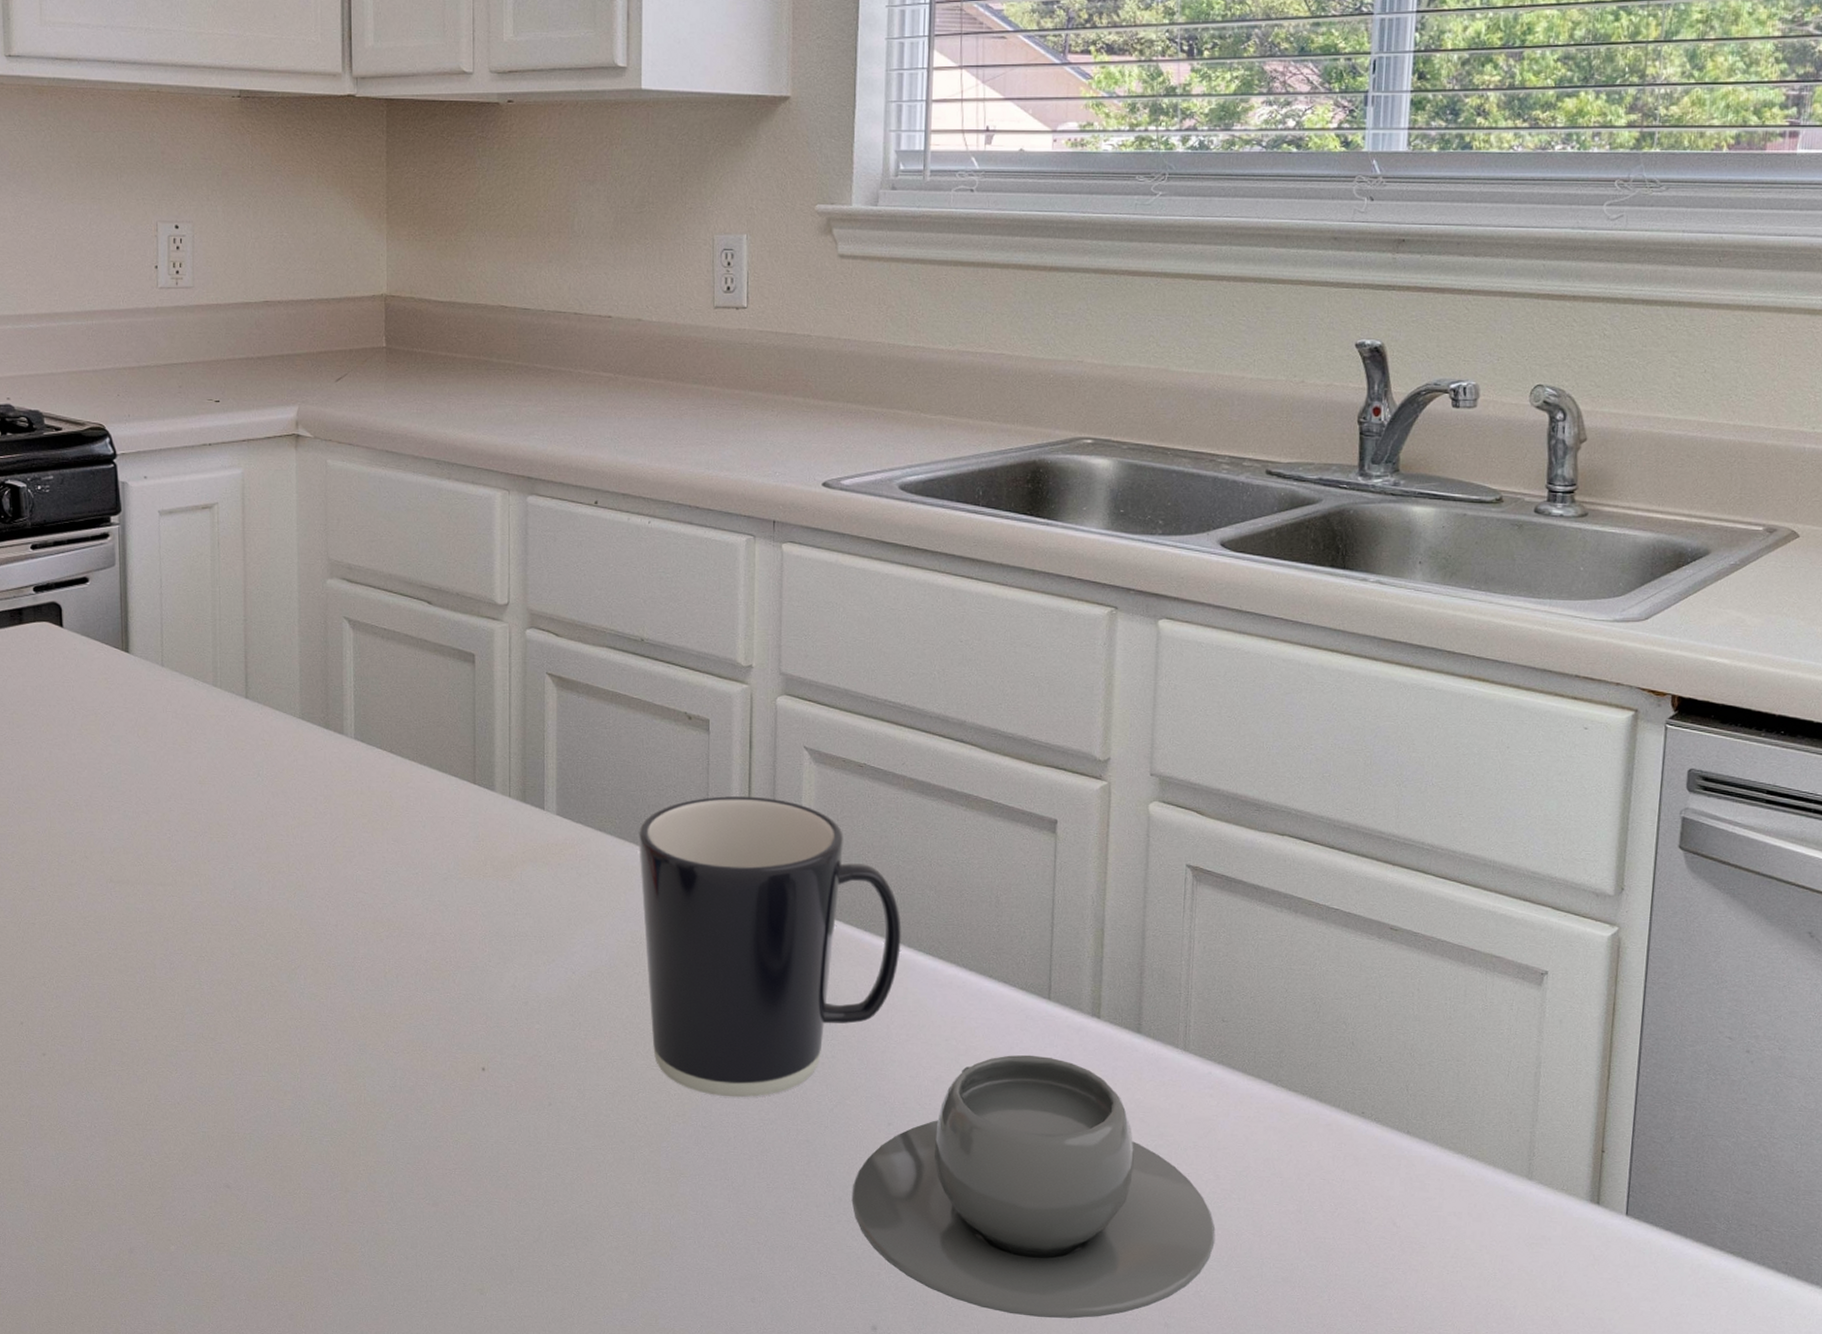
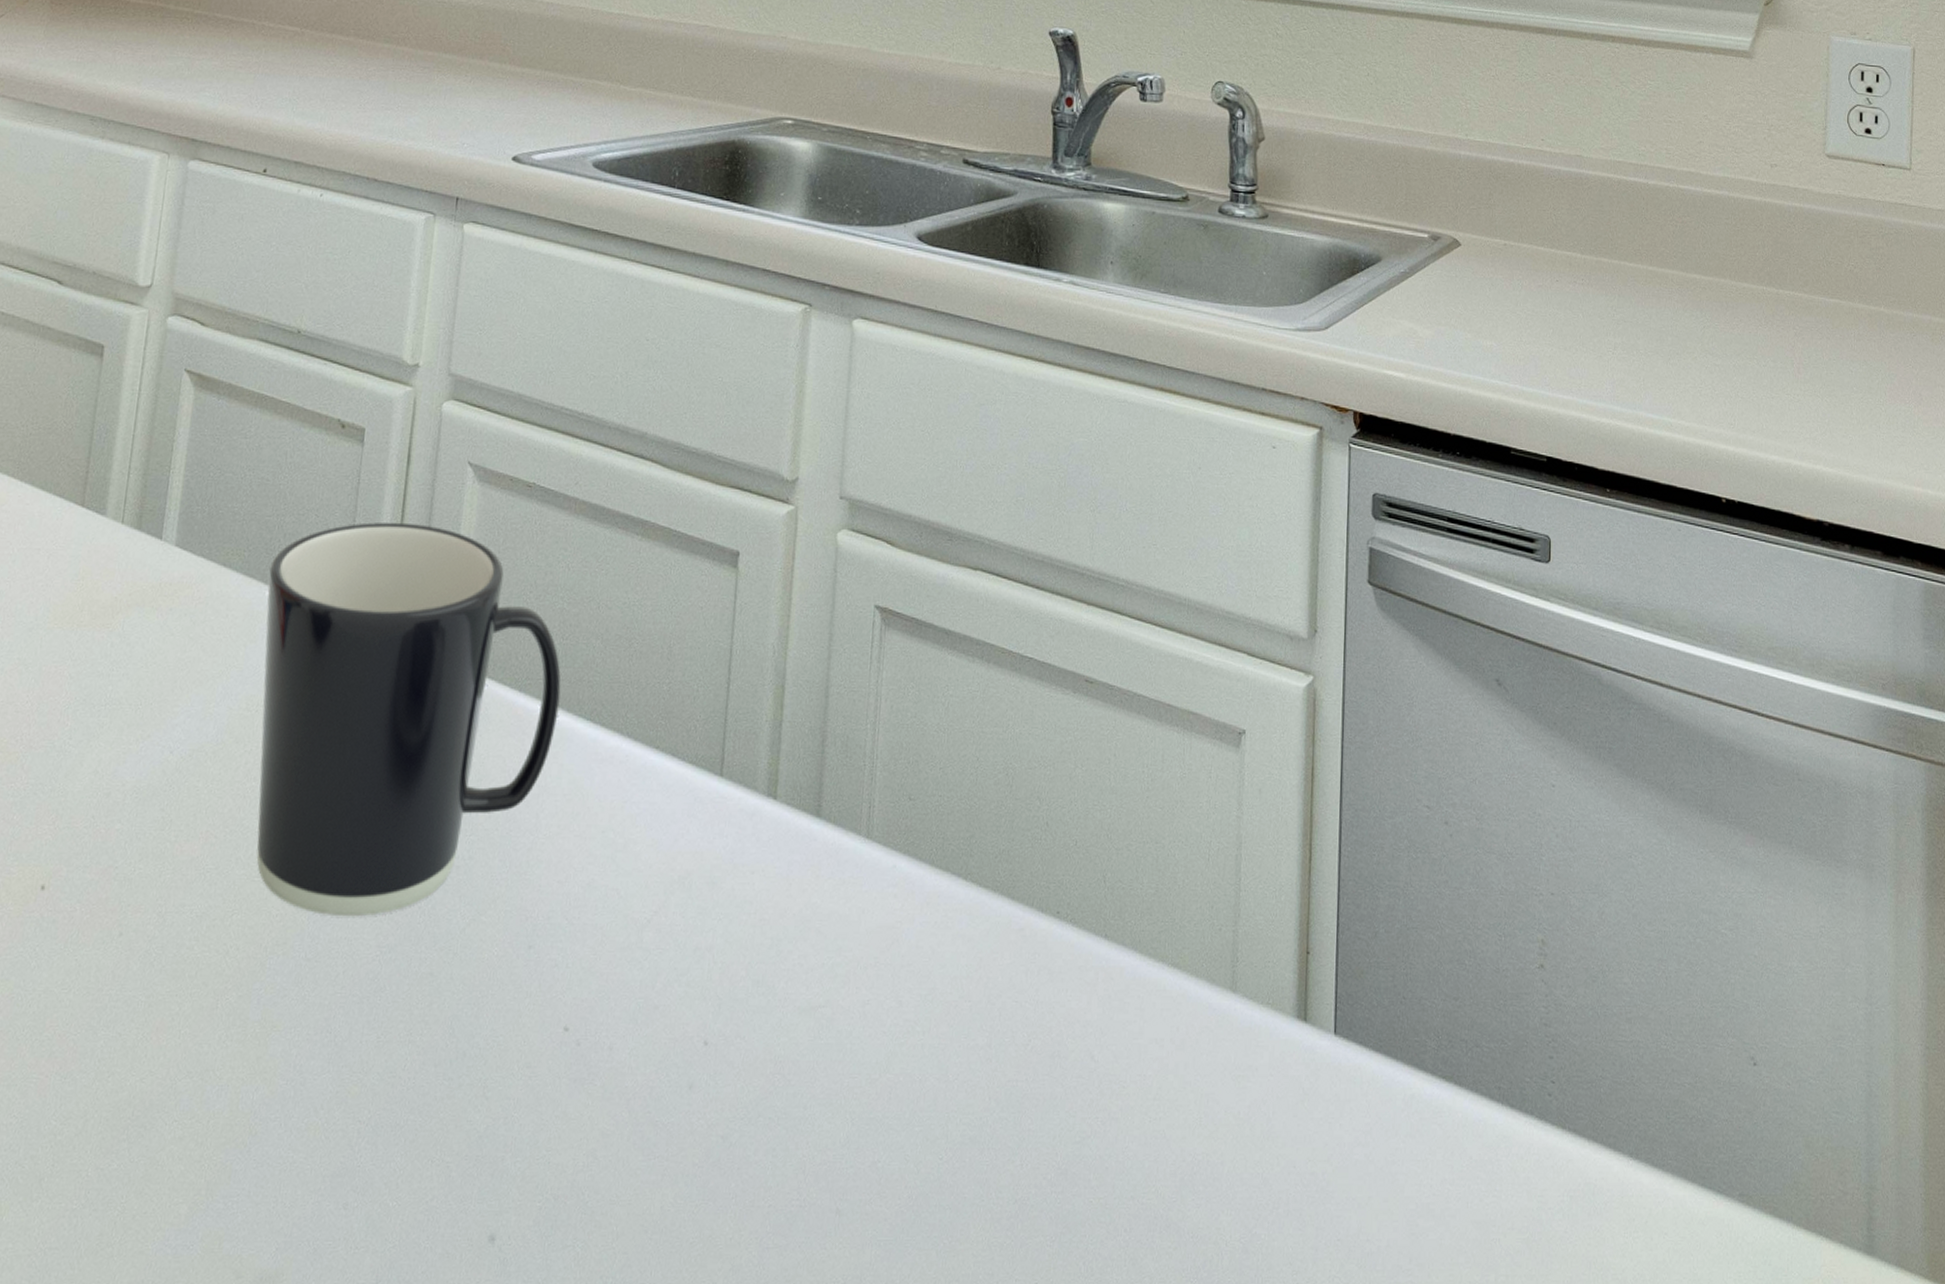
teacup: present [851,1055,1216,1319] -> none [477,848,897,1209]

